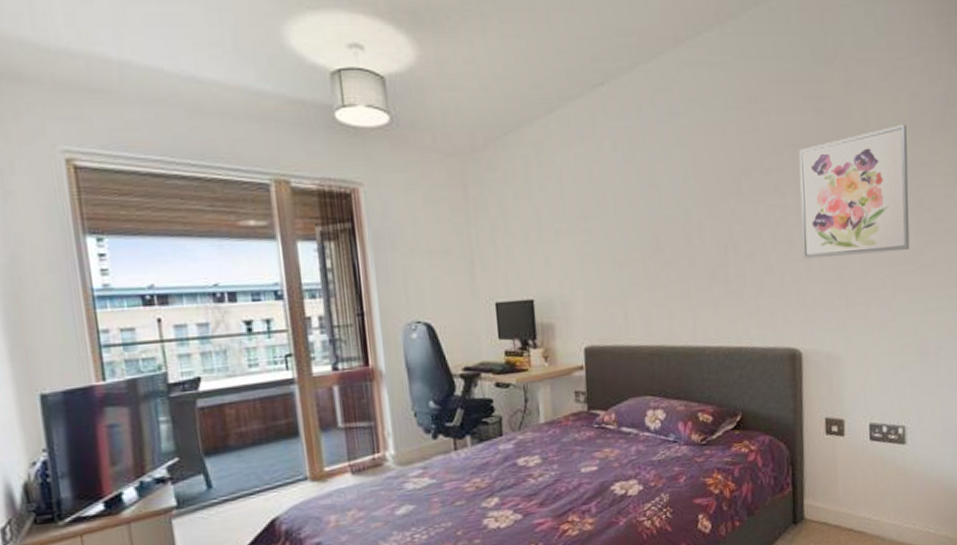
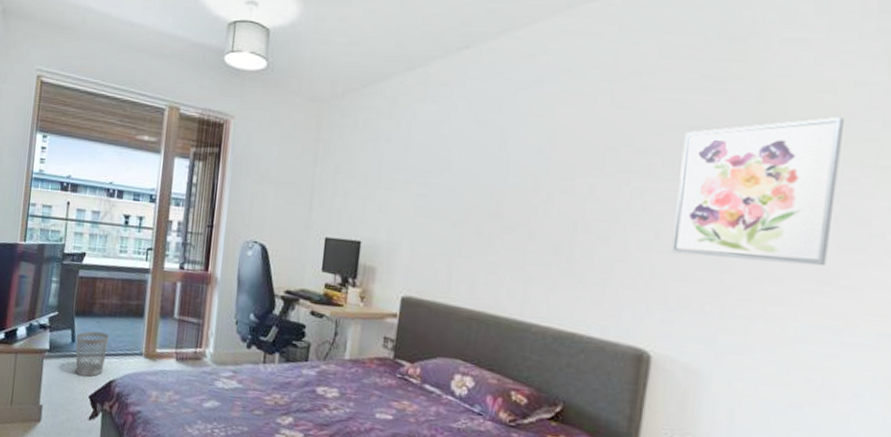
wastebasket: none [213,466,260,525] -> present [75,331,109,377]

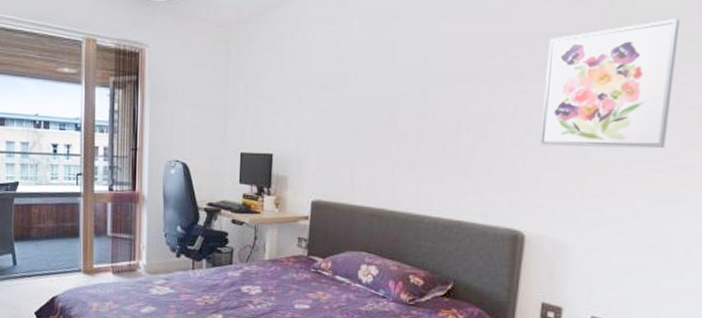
wastebasket: present [75,331,109,377] -> none [17,253,49,295]

